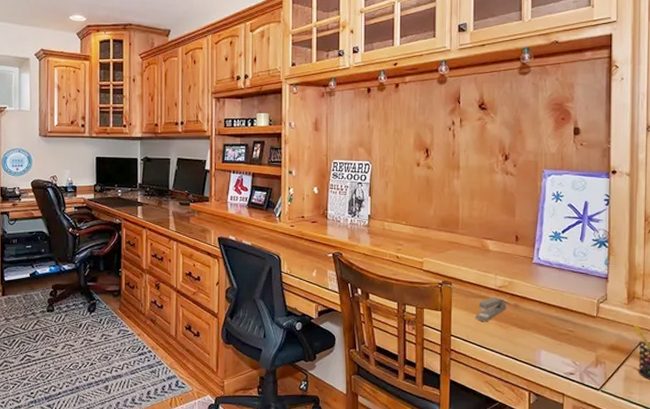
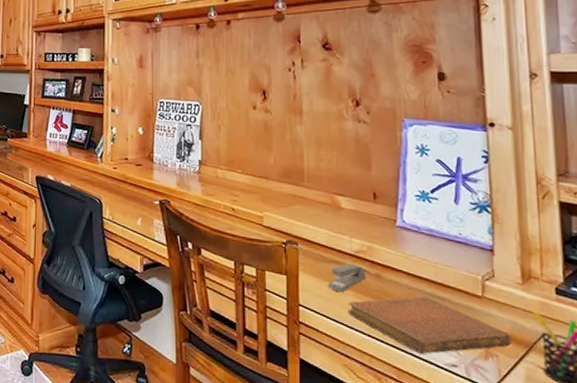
notebook: none [490,320,617,368] -> present [347,296,512,355]

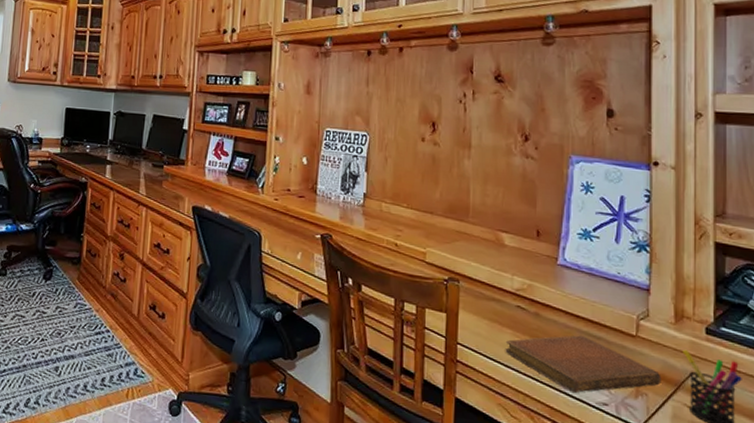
stapler: present [328,263,367,293] -> none [487,301,526,331]

